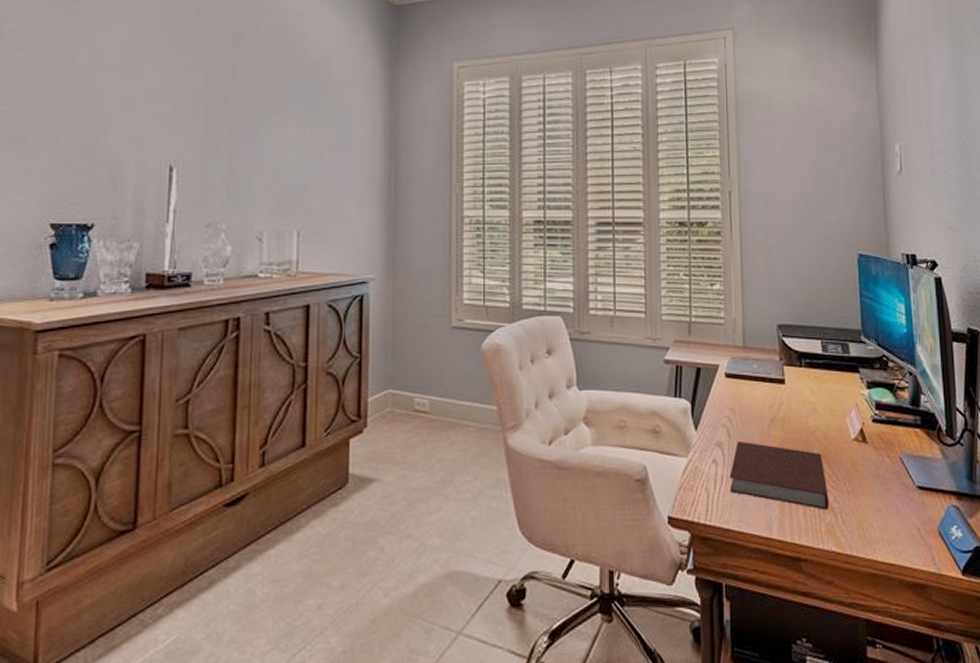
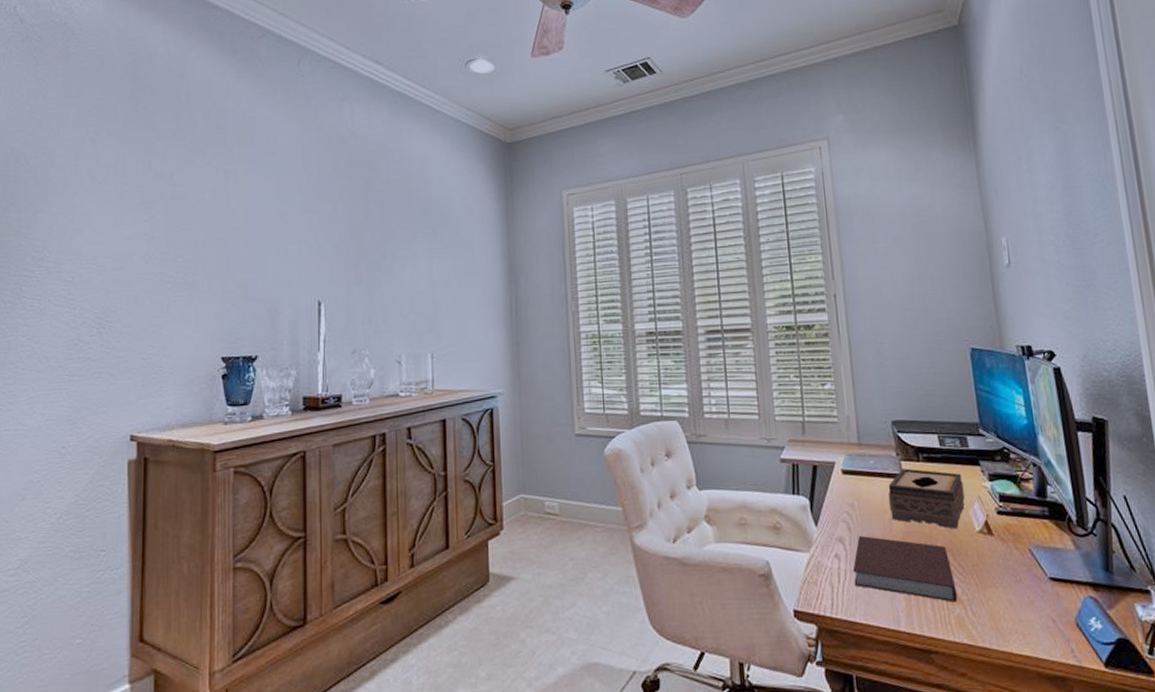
tissue box: none [769,374,843,436] -> present [888,468,965,529]

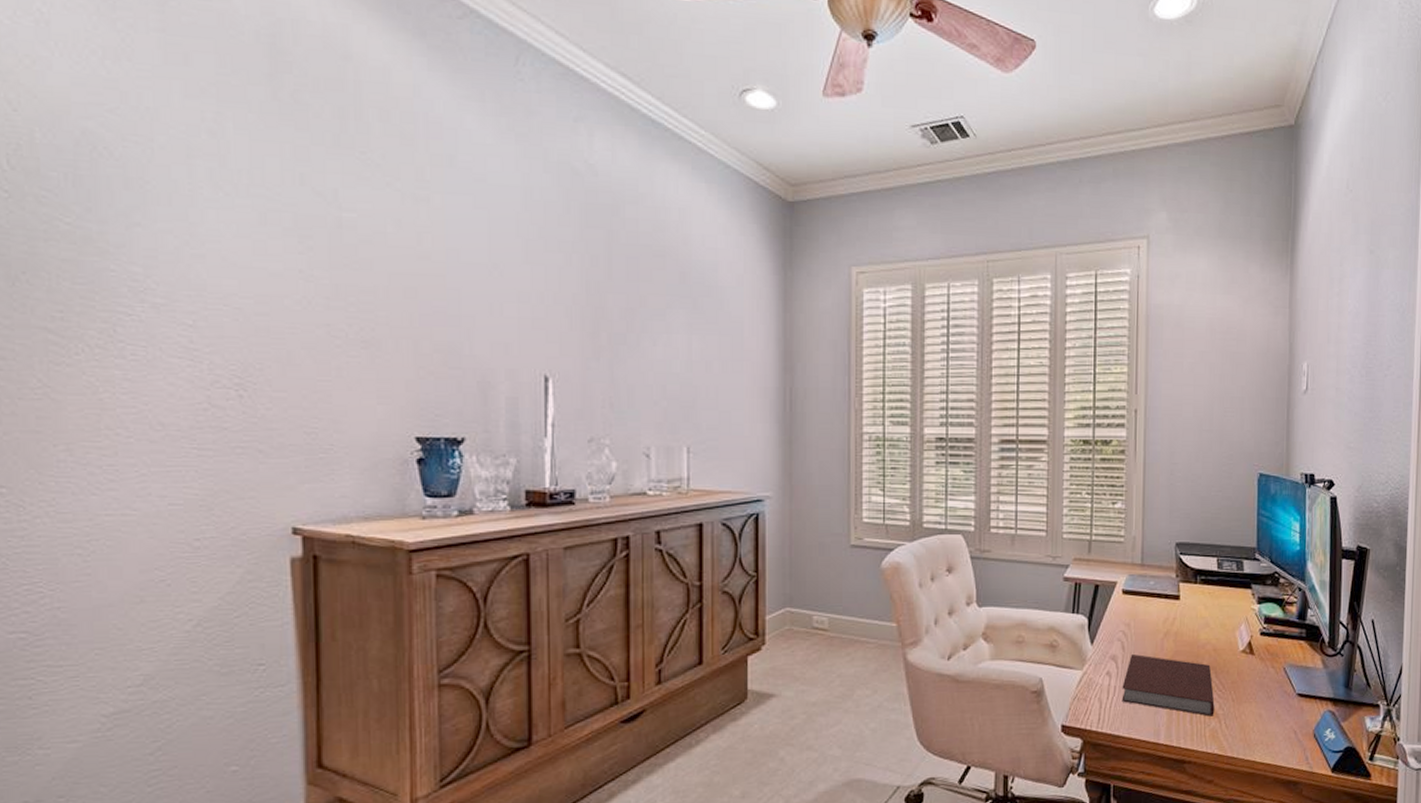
tissue box: present [888,468,965,529] -> none [1164,590,1234,649]

